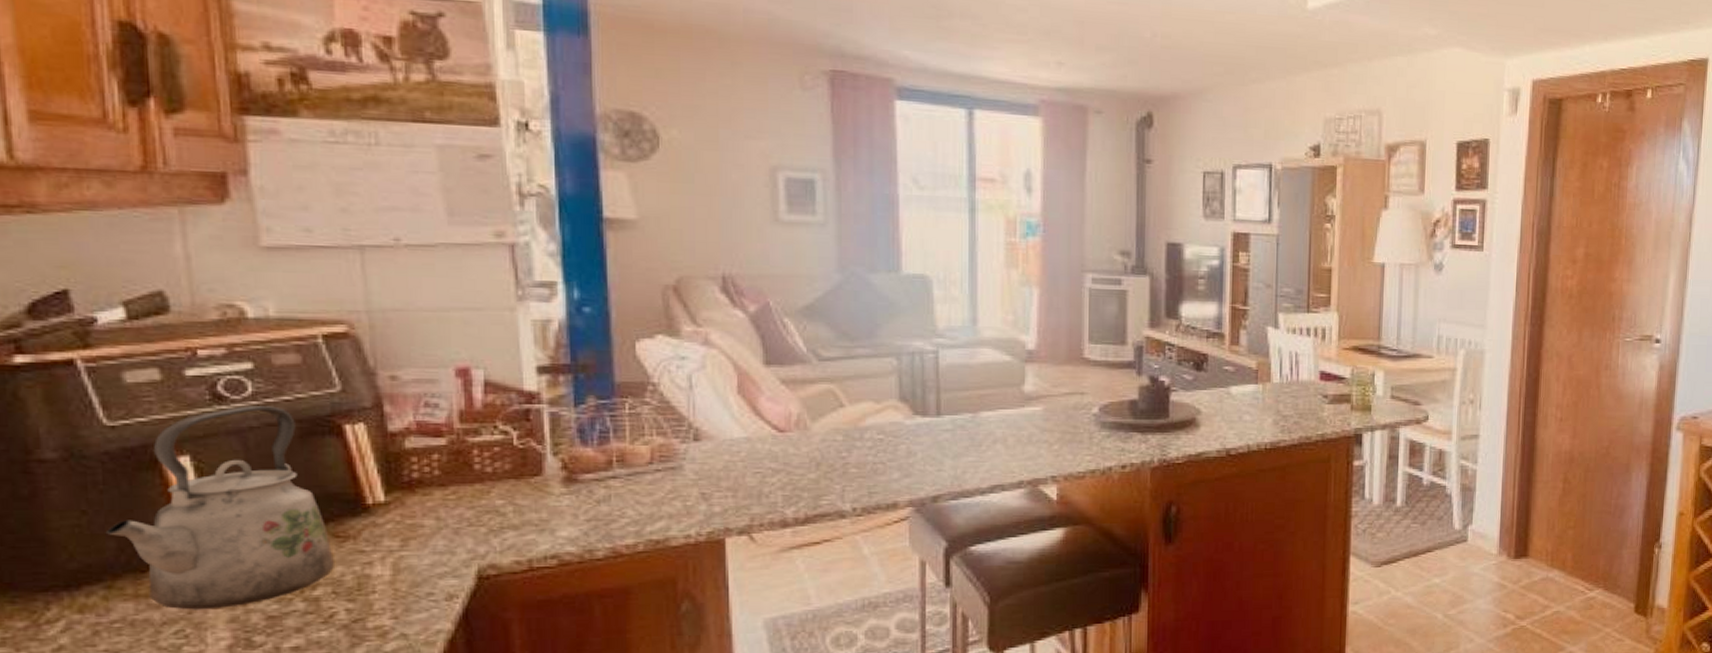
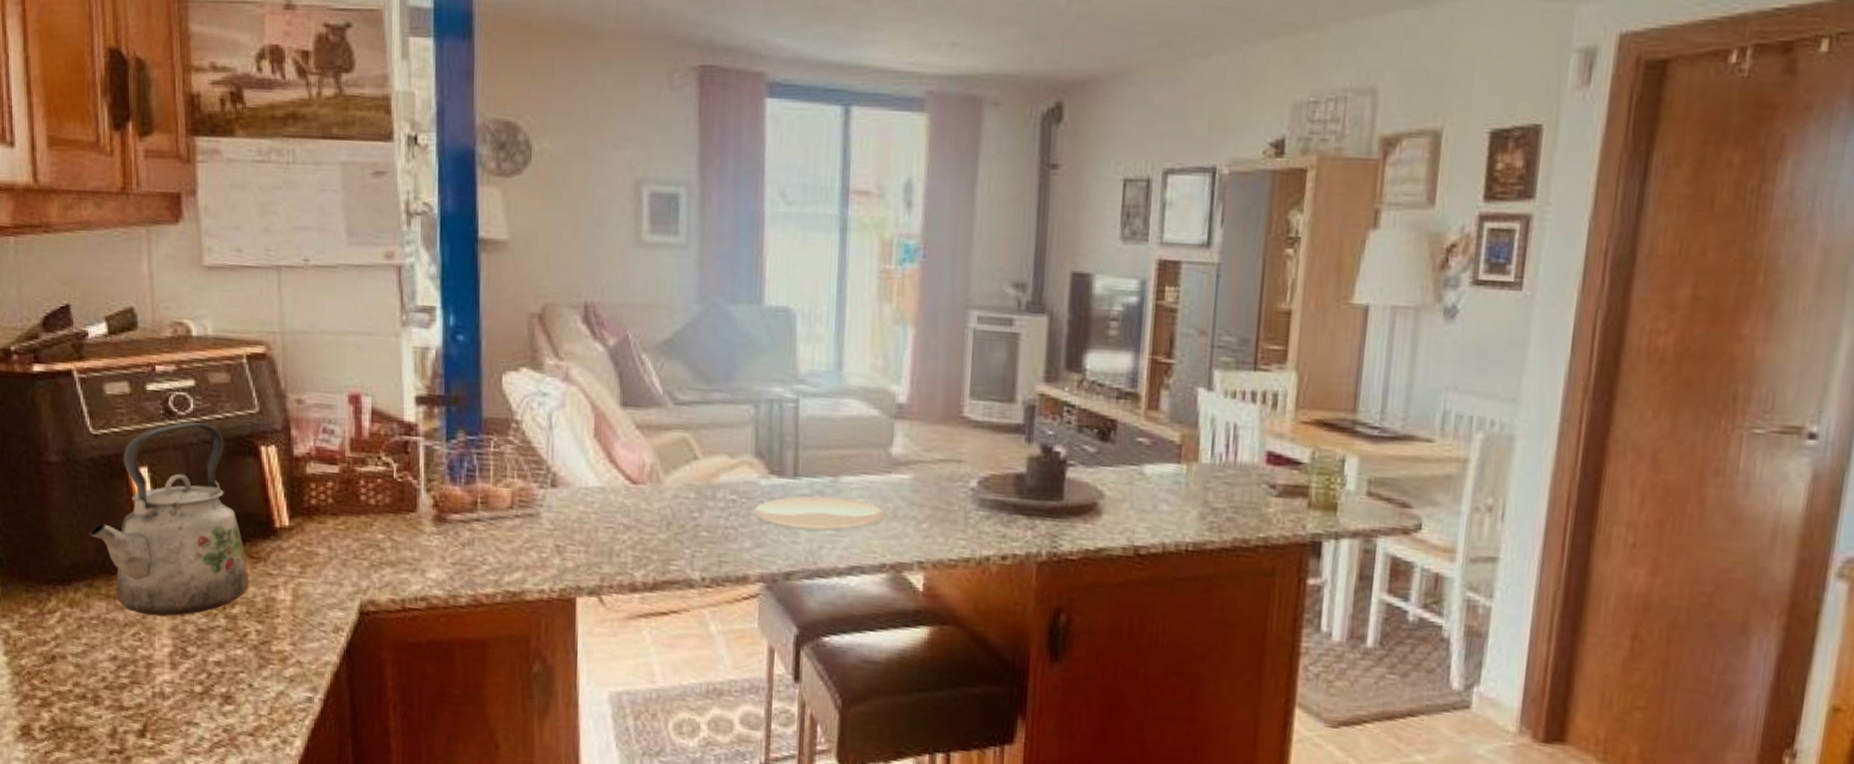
plate: none [901,430,1020,460] -> present [754,495,885,532]

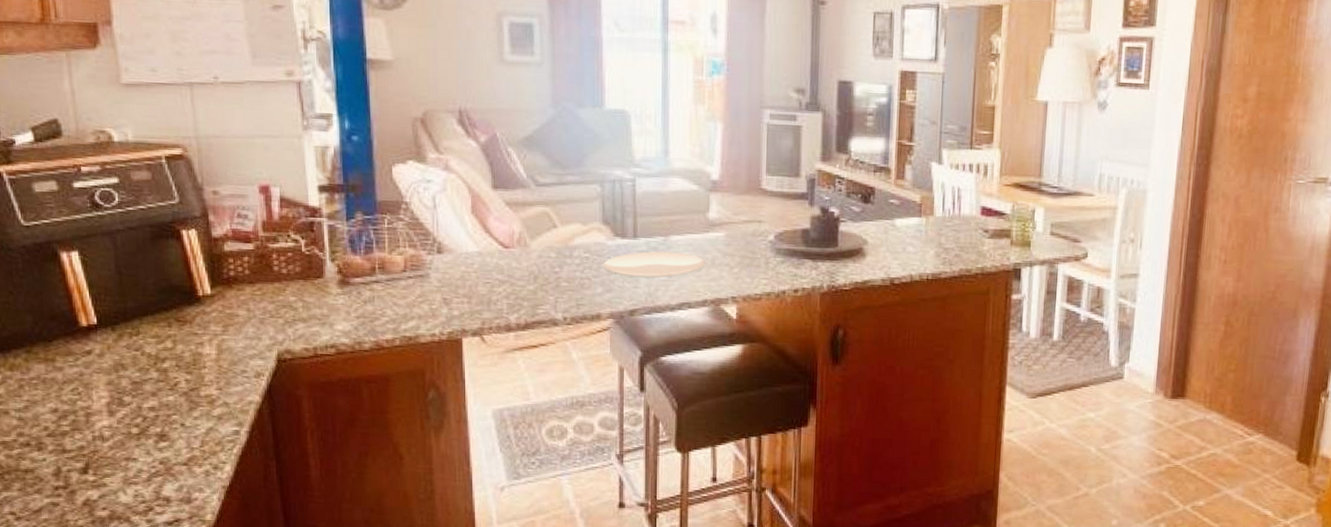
kettle: present [90,422,249,617] -> none [26,212,177,374]

